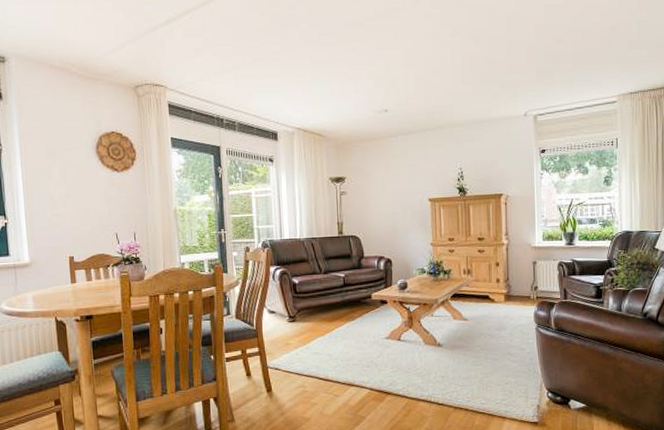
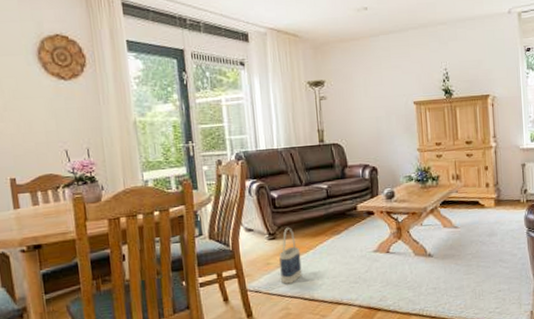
bag: none [298,311,319,364] -> present [279,227,303,284]

